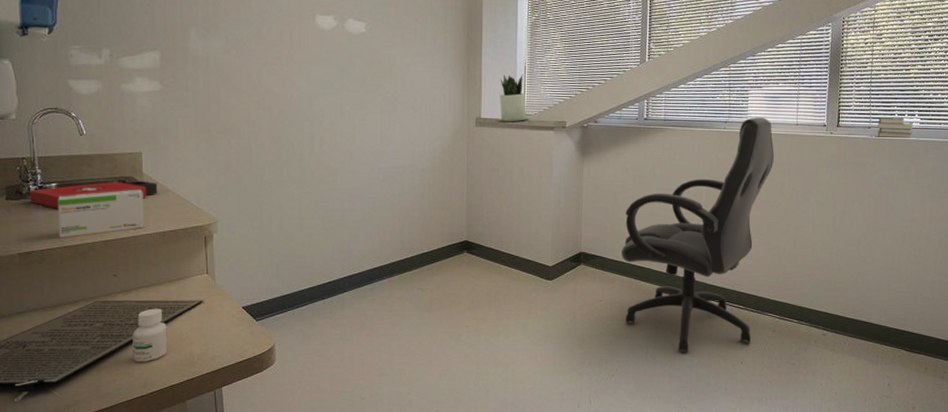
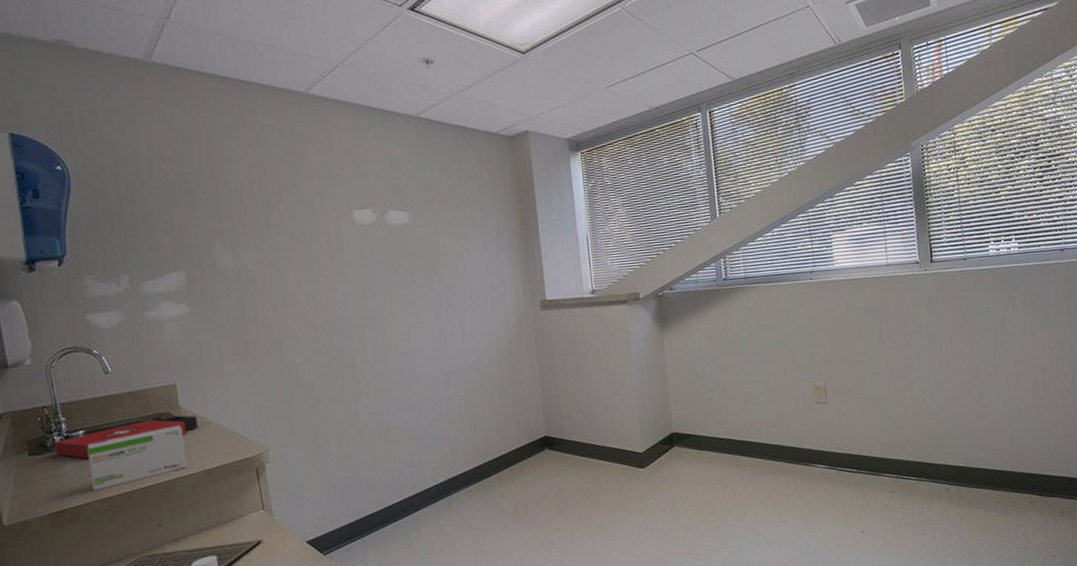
planter: present [498,74,530,122] -> none [561,247,599,302]
chair: present [621,117,774,353] -> none [715,262,869,529]
books: present [877,116,914,139] -> none [973,243,1012,268]

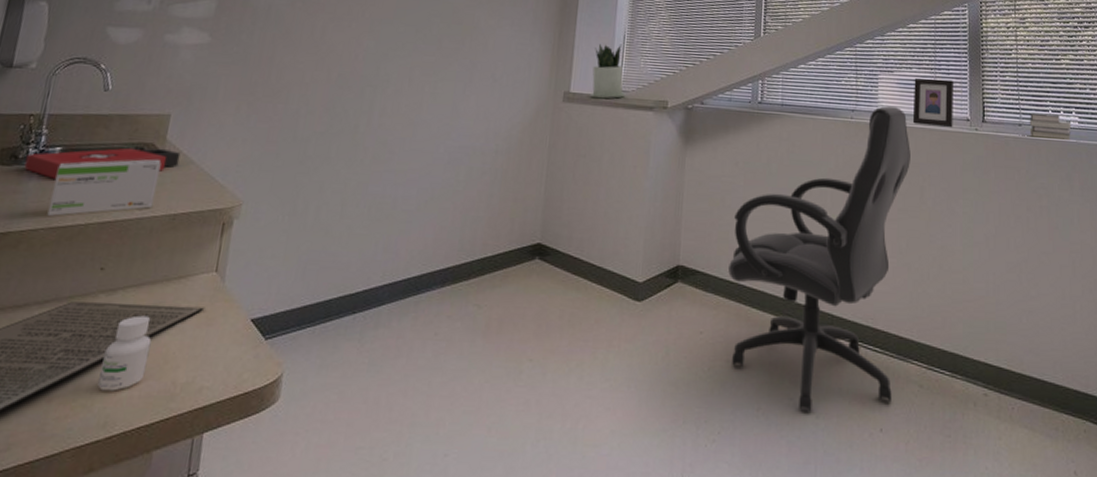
planter: none [561,247,599,302] -> present [589,43,626,100]
chair: none [715,262,869,529] -> present [728,106,911,412]
picture frame: none [865,228,904,275] -> present [912,78,953,128]
books: none [973,243,1012,268] -> present [1029,112,1072,141]

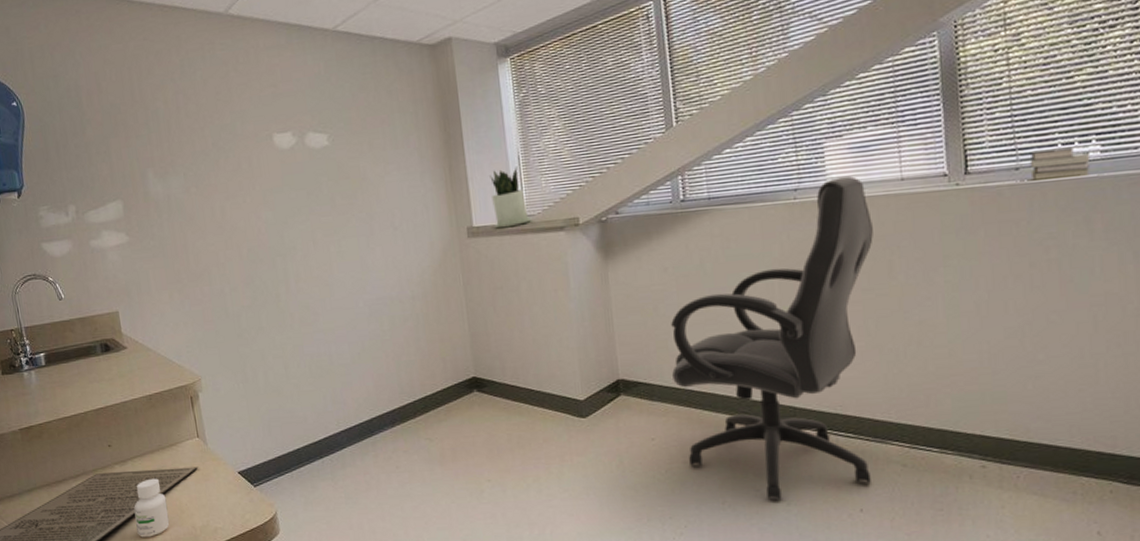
first aid kit: present [23,147,181,179] -> none [21,341,139,380]
medicine box: present [47,159,162,216] -> none [47,351,131,409]
picture frame: present [912,78,953,128] -> none [870,131,926,192]

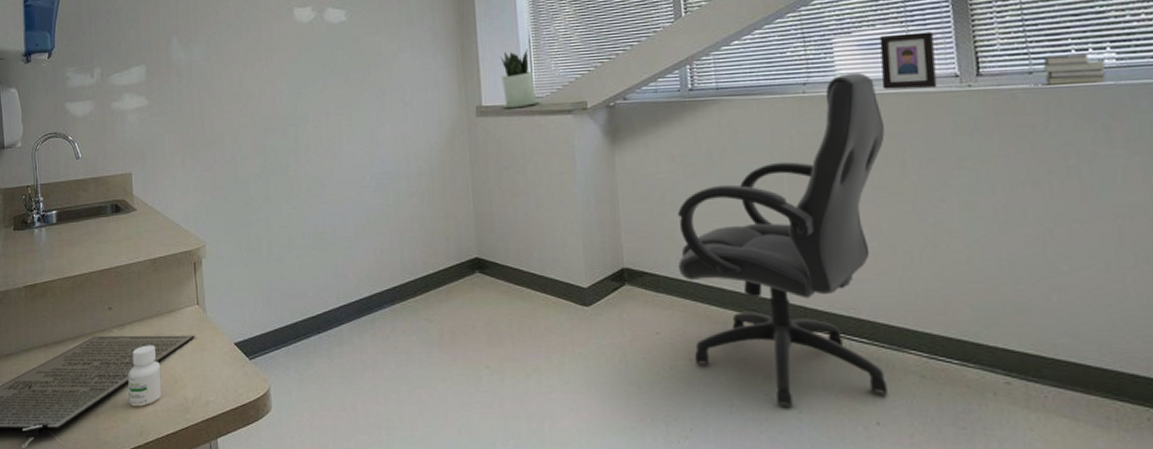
picture frame: none [870,131,926,192] -> present [879,31,937,89]

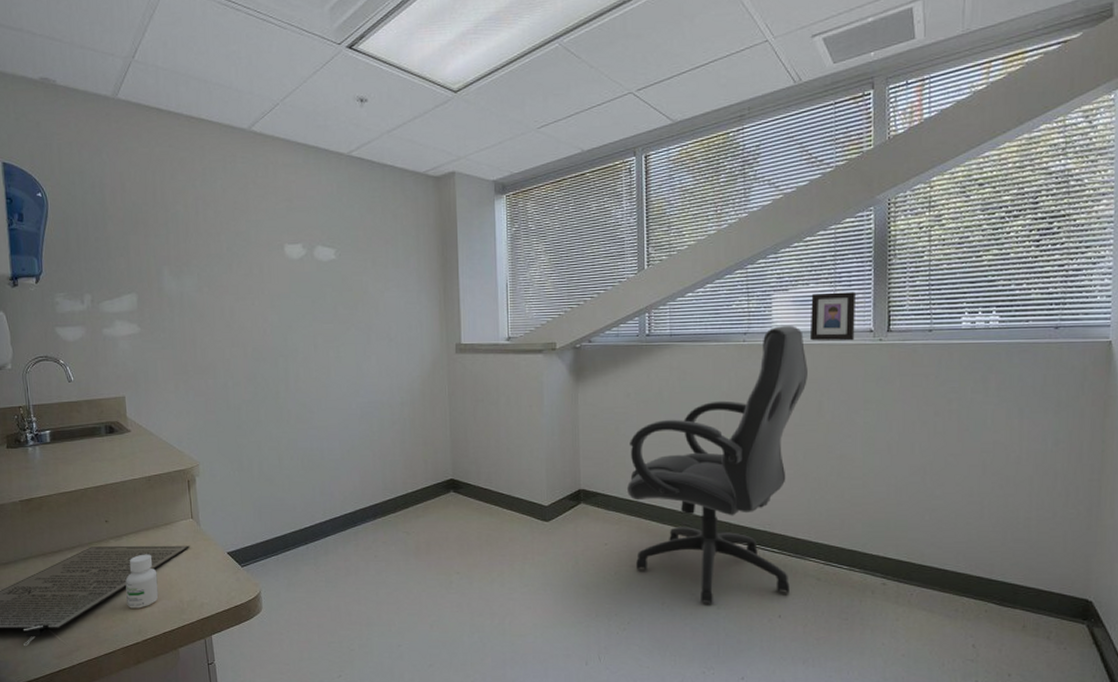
planter: present [500,48,541,109] -> none [480,292,515,347]
books: present [1043,53,1106,85] -> none [941,315,991,342]

